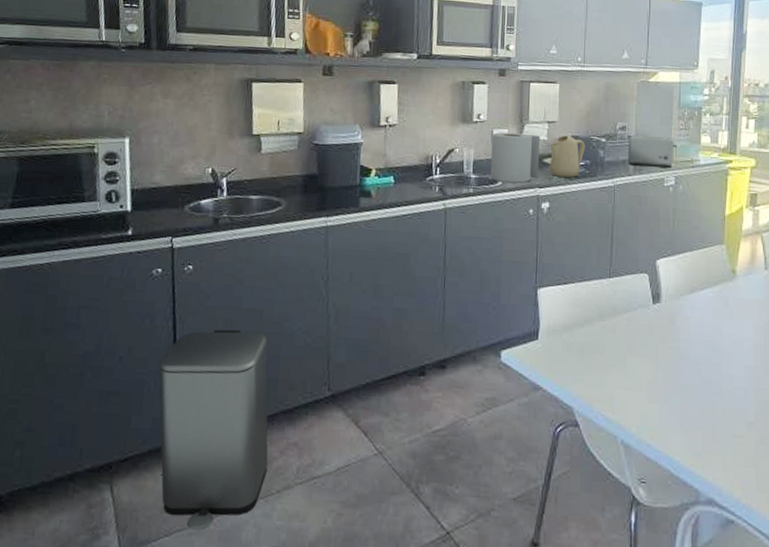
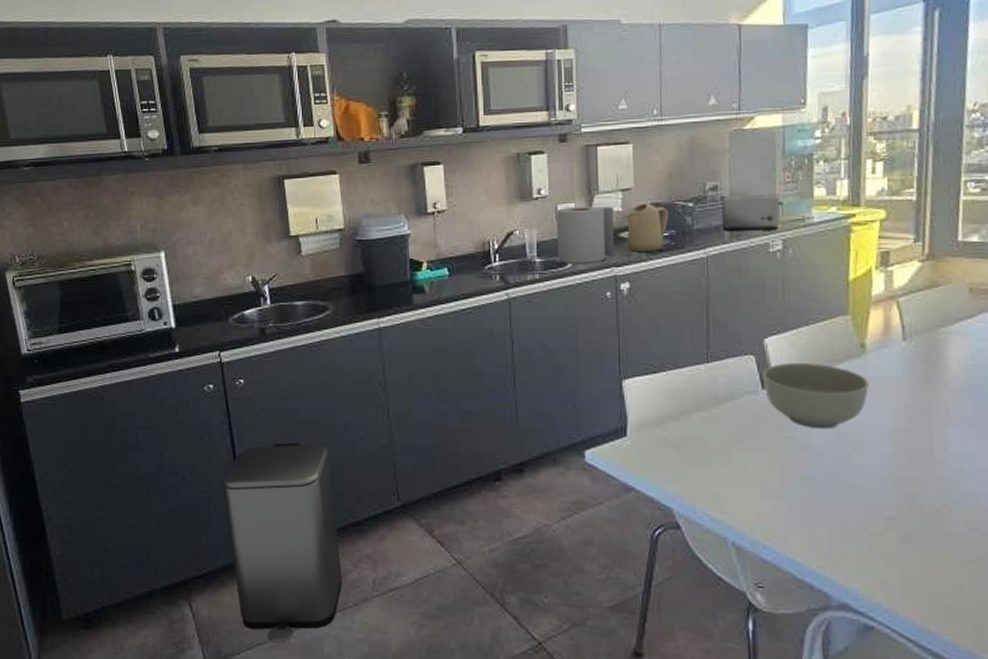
bowl: none [654,282,738,342] -> present [762,363,869,429]

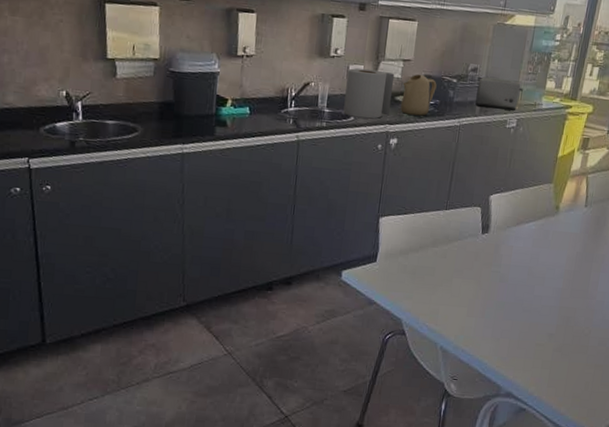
pedal bin: present [221,443,342,643] -> none [22,245,129,413]
bowl: present [762,363,869,429] -> none [483,215,556,268]

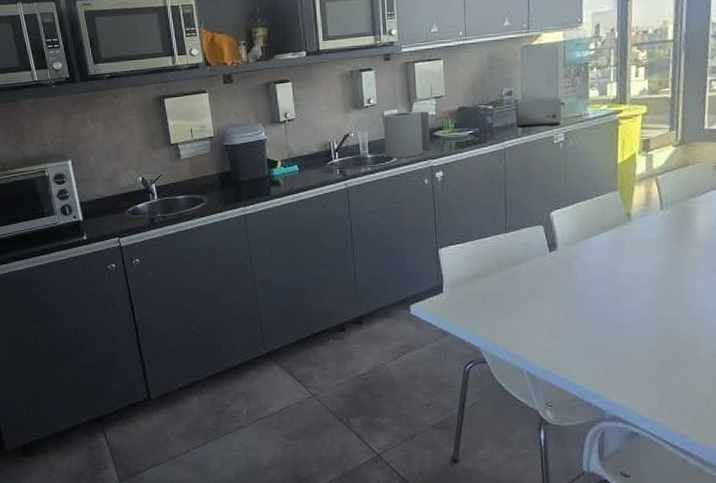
kettle: present [400,74,437,116] -> none [438,107,473,147]

